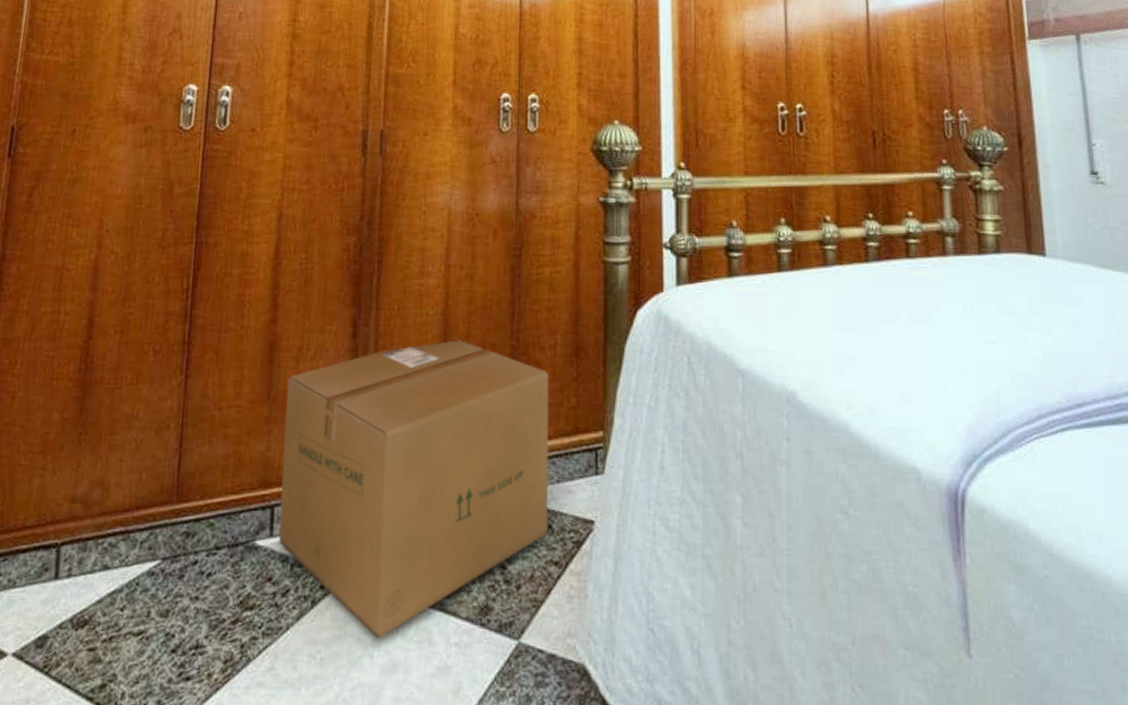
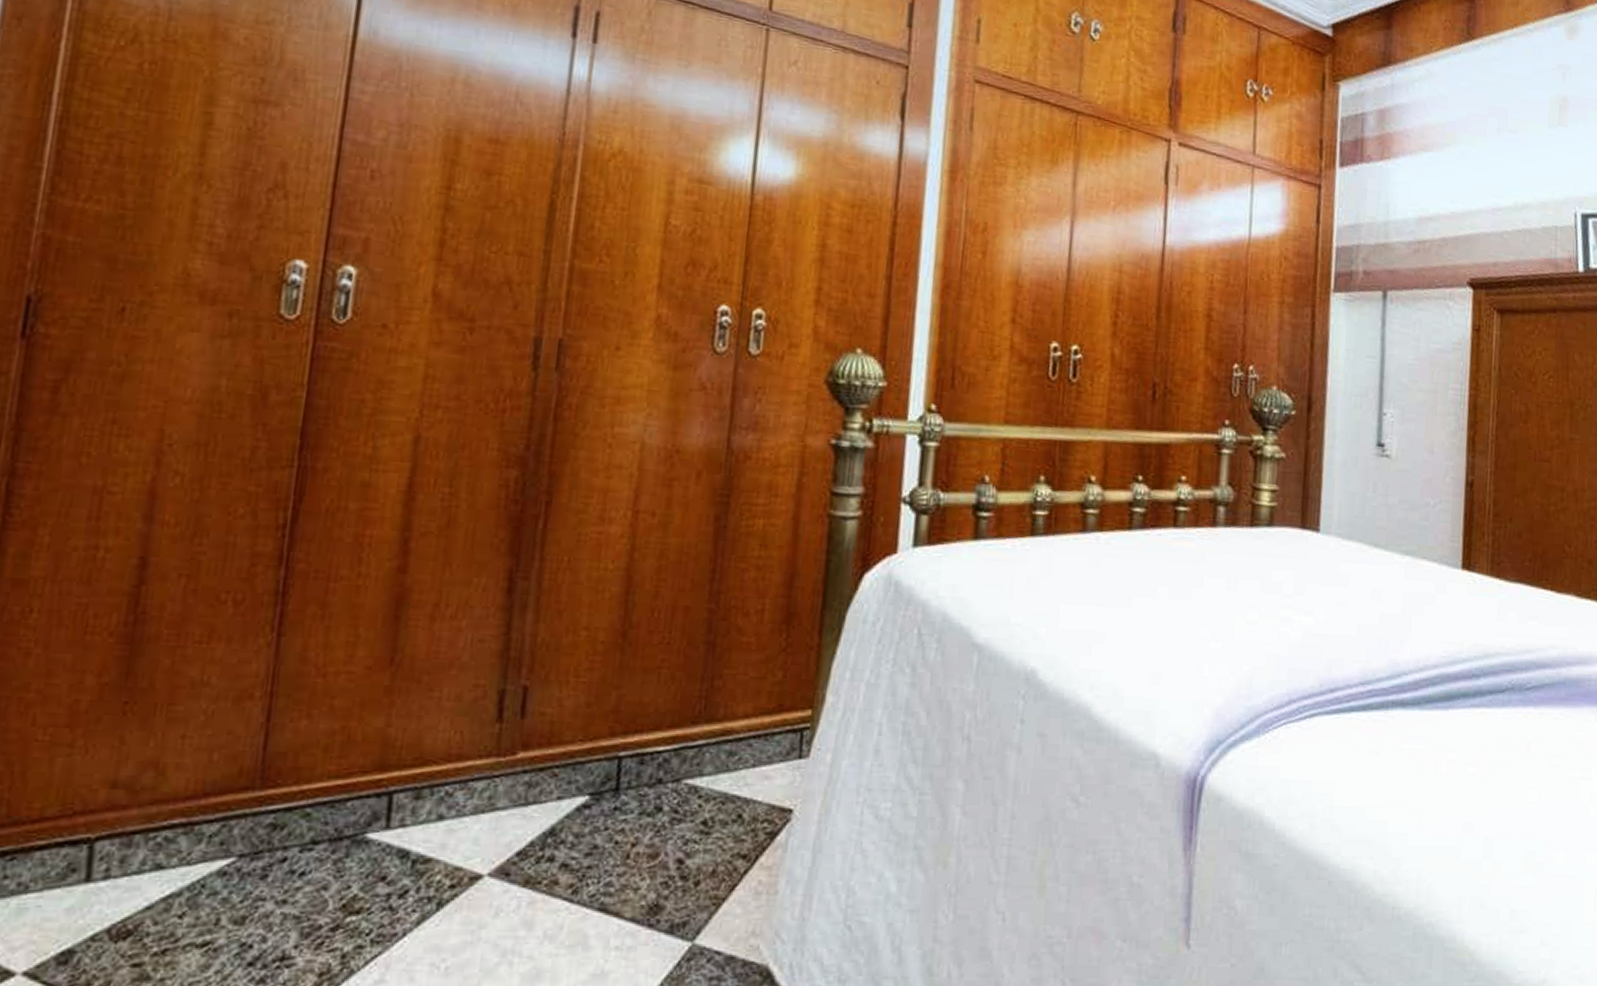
box: present [278,337,550,639] -> none [396,597,753,944]

